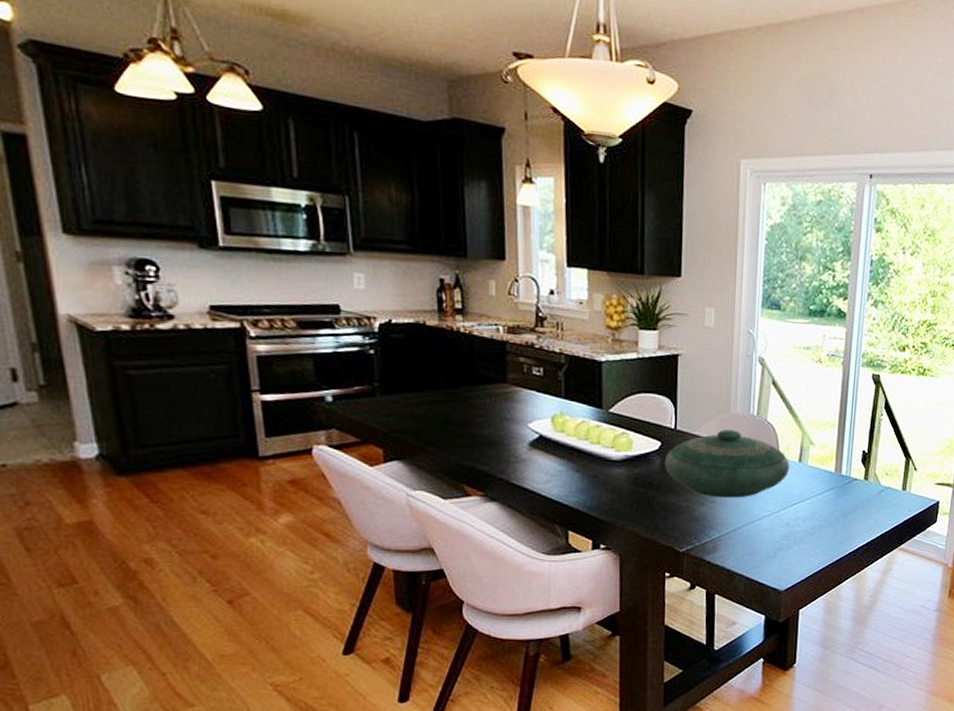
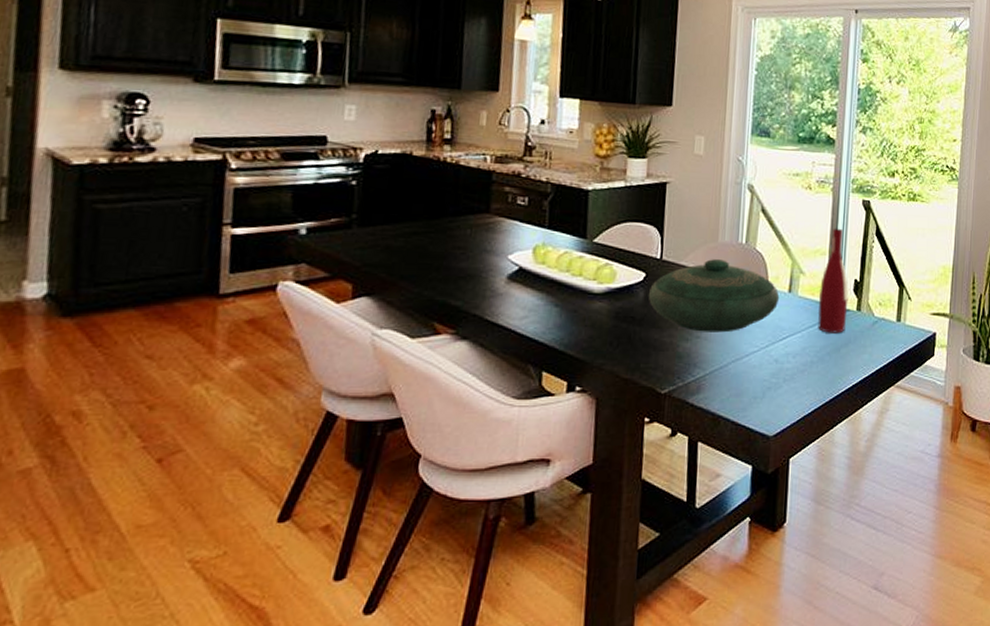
wine bottle: none [827,401,857,501] -> present [818,228,849,333]

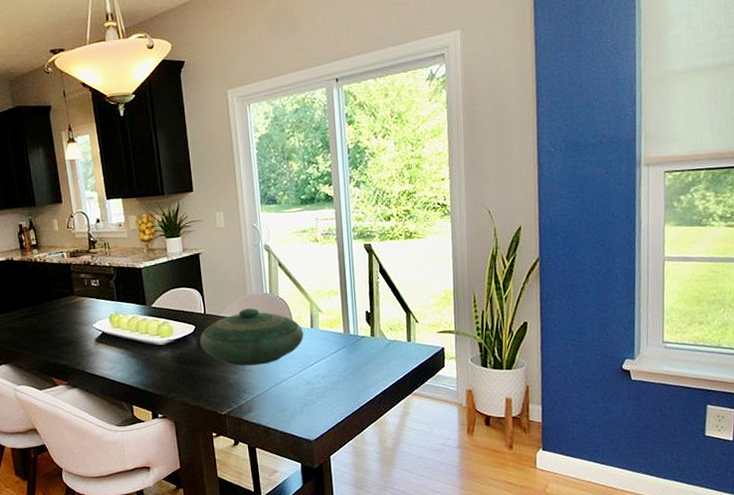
wine bottle: present [818,228,849,333] -> none [337,270,363,357]

